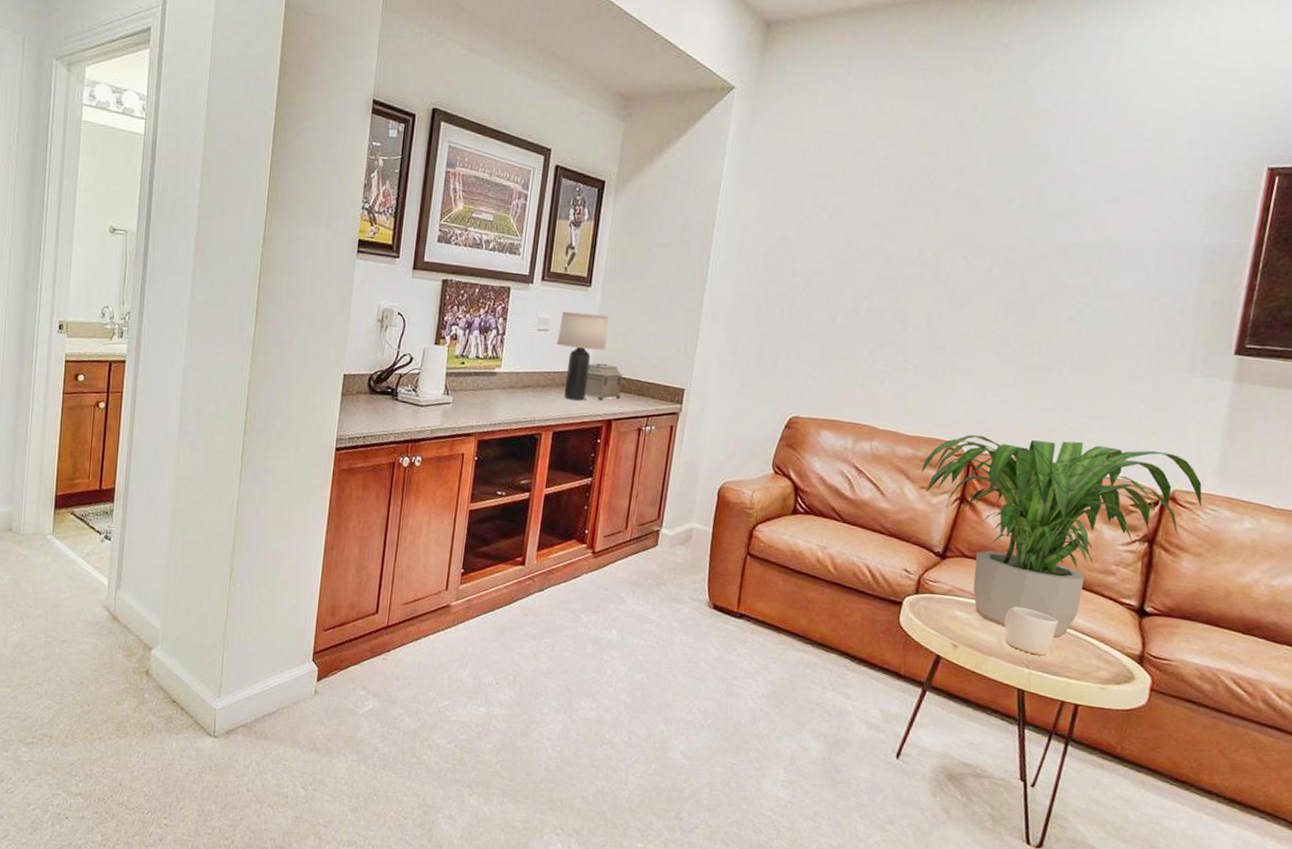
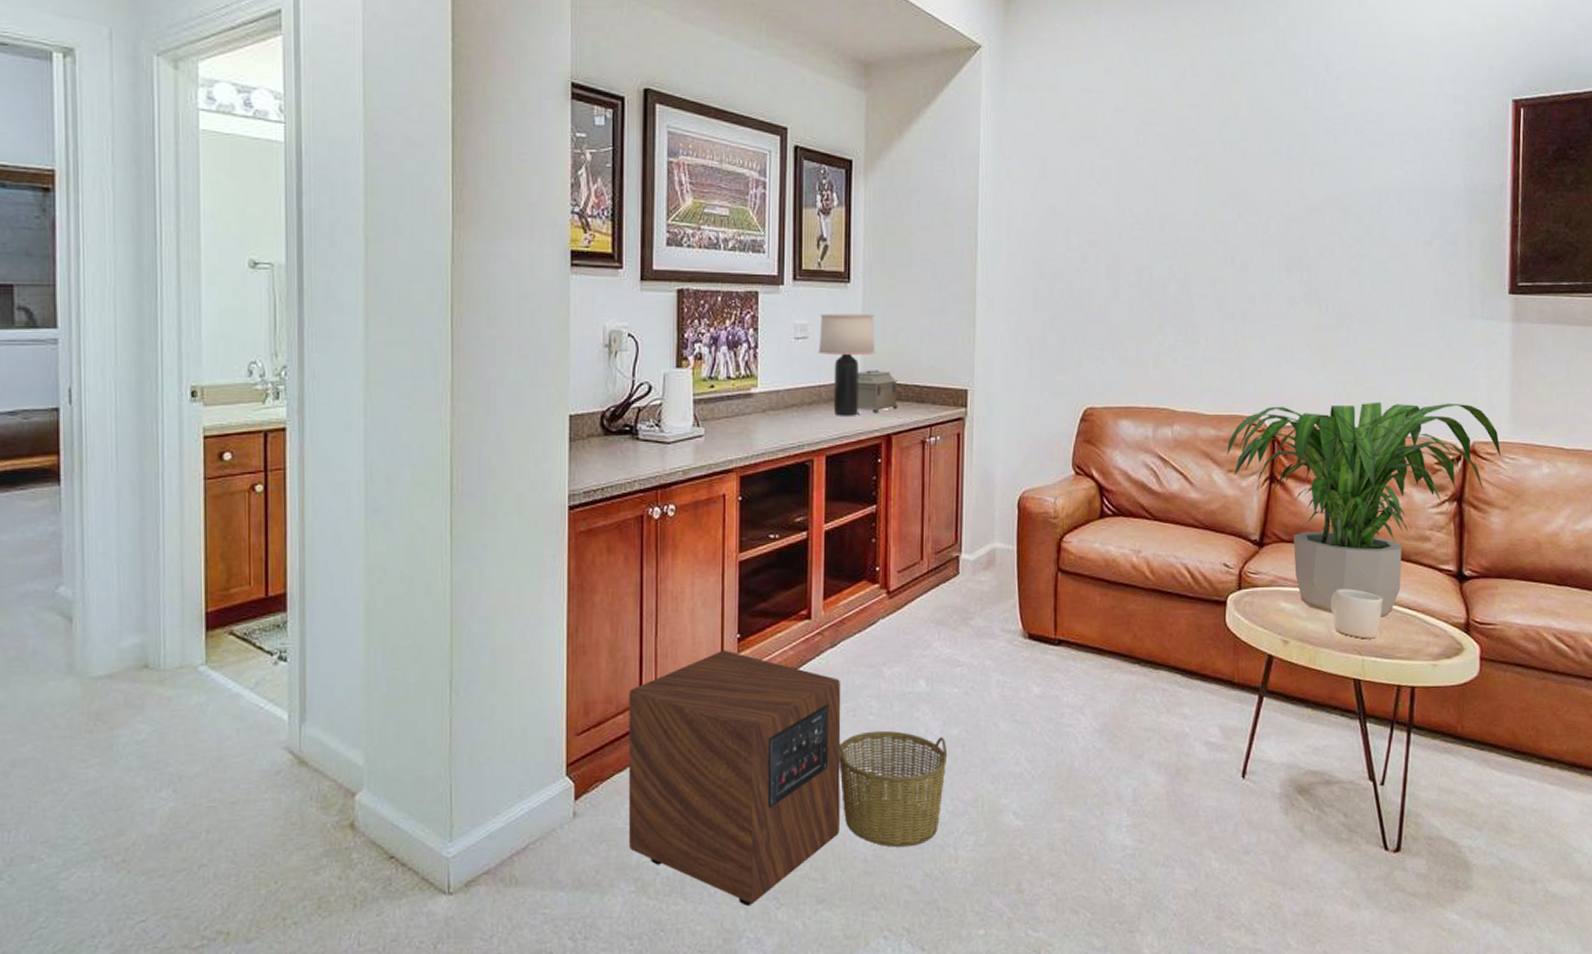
subwoofer: none [356,580,544,789] -> present [628,650,841,907]
basket: none [534,665,630,765] -> present [839,730,948,847]

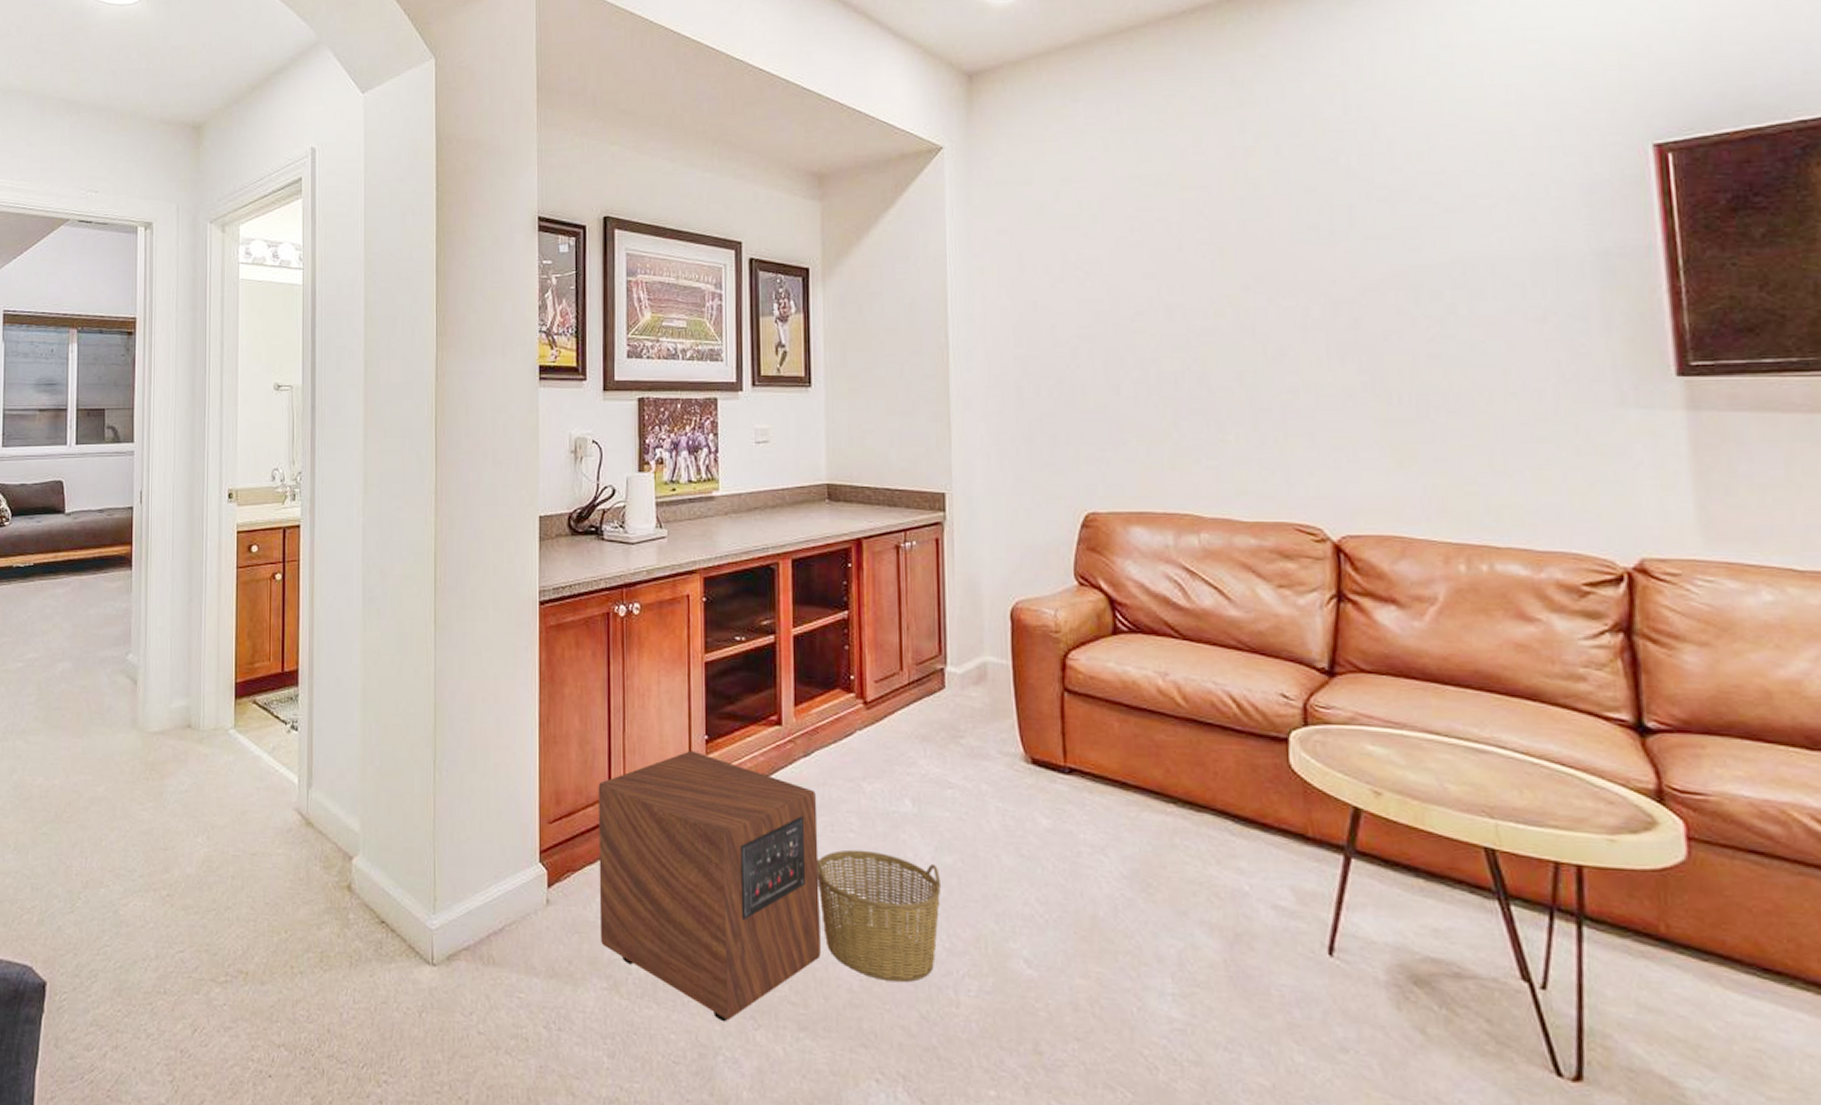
table lamp: present [818,314,876,416] -> none [780,418,842,519]
decorative box: present [857,370,899,414] -> none [822,473,868,518]
potted plant: present [1227,401,1501,617] -> none [1274,508,1690,773]
mug: present [1330,589,1383,639] -> none [1439,733,1521,799]

